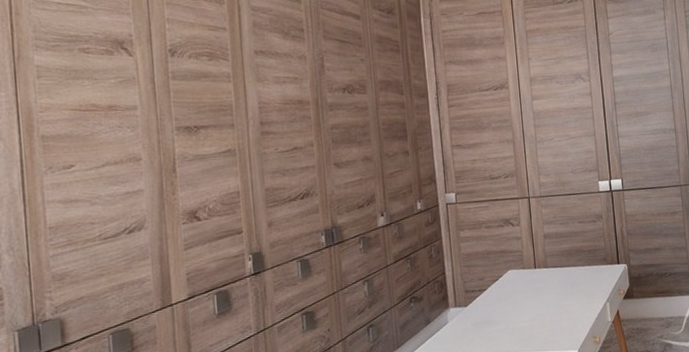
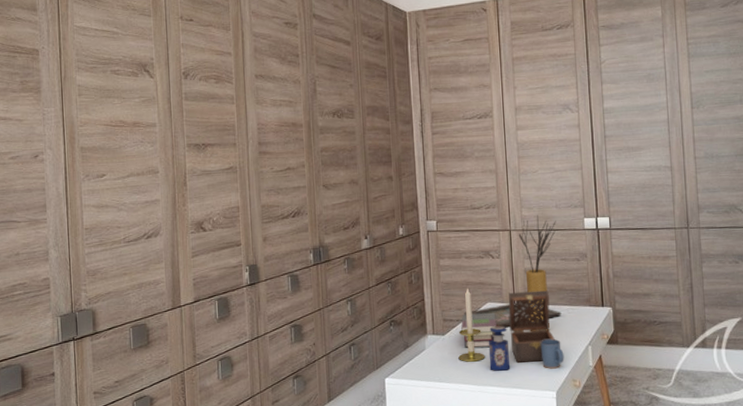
candle: none [481,257,508,331] -> present [458,288,485,362]
books: none [483,280,519,317] -> present [461,313,497,348]
decorative tray: none [486,267,581,294] -> present [464,302,562,328]
perfume bottle: none [510,291,533,337] -> present [488,326,510,371]
jewelry box: none [529,253,575,326] -> present [508,290,555,363]
vase: none [537,180,573,294] -> present [518,214,556,331]
mug: none [561,299,585,329] -> present [540,338,564,369]

